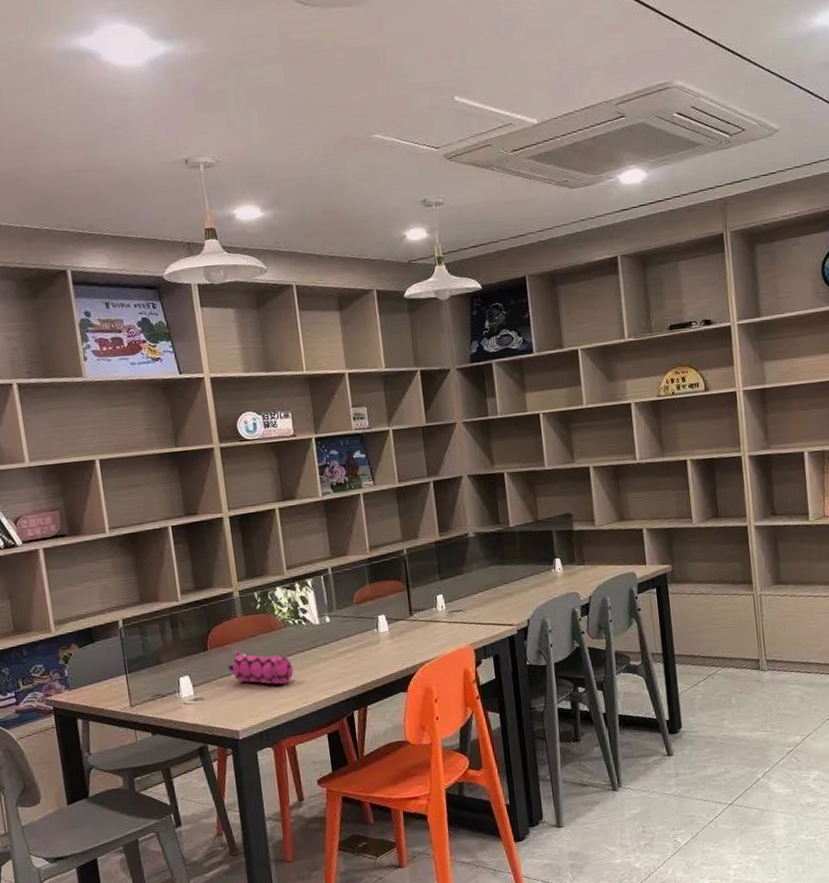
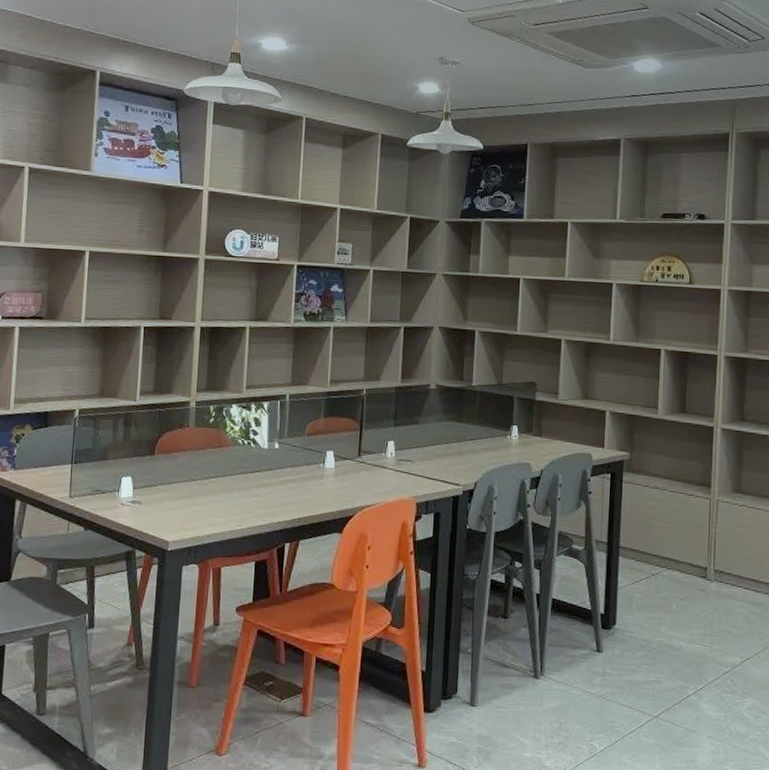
pencil case: present [228,651,294,685] -> none [171,462,234,503]

